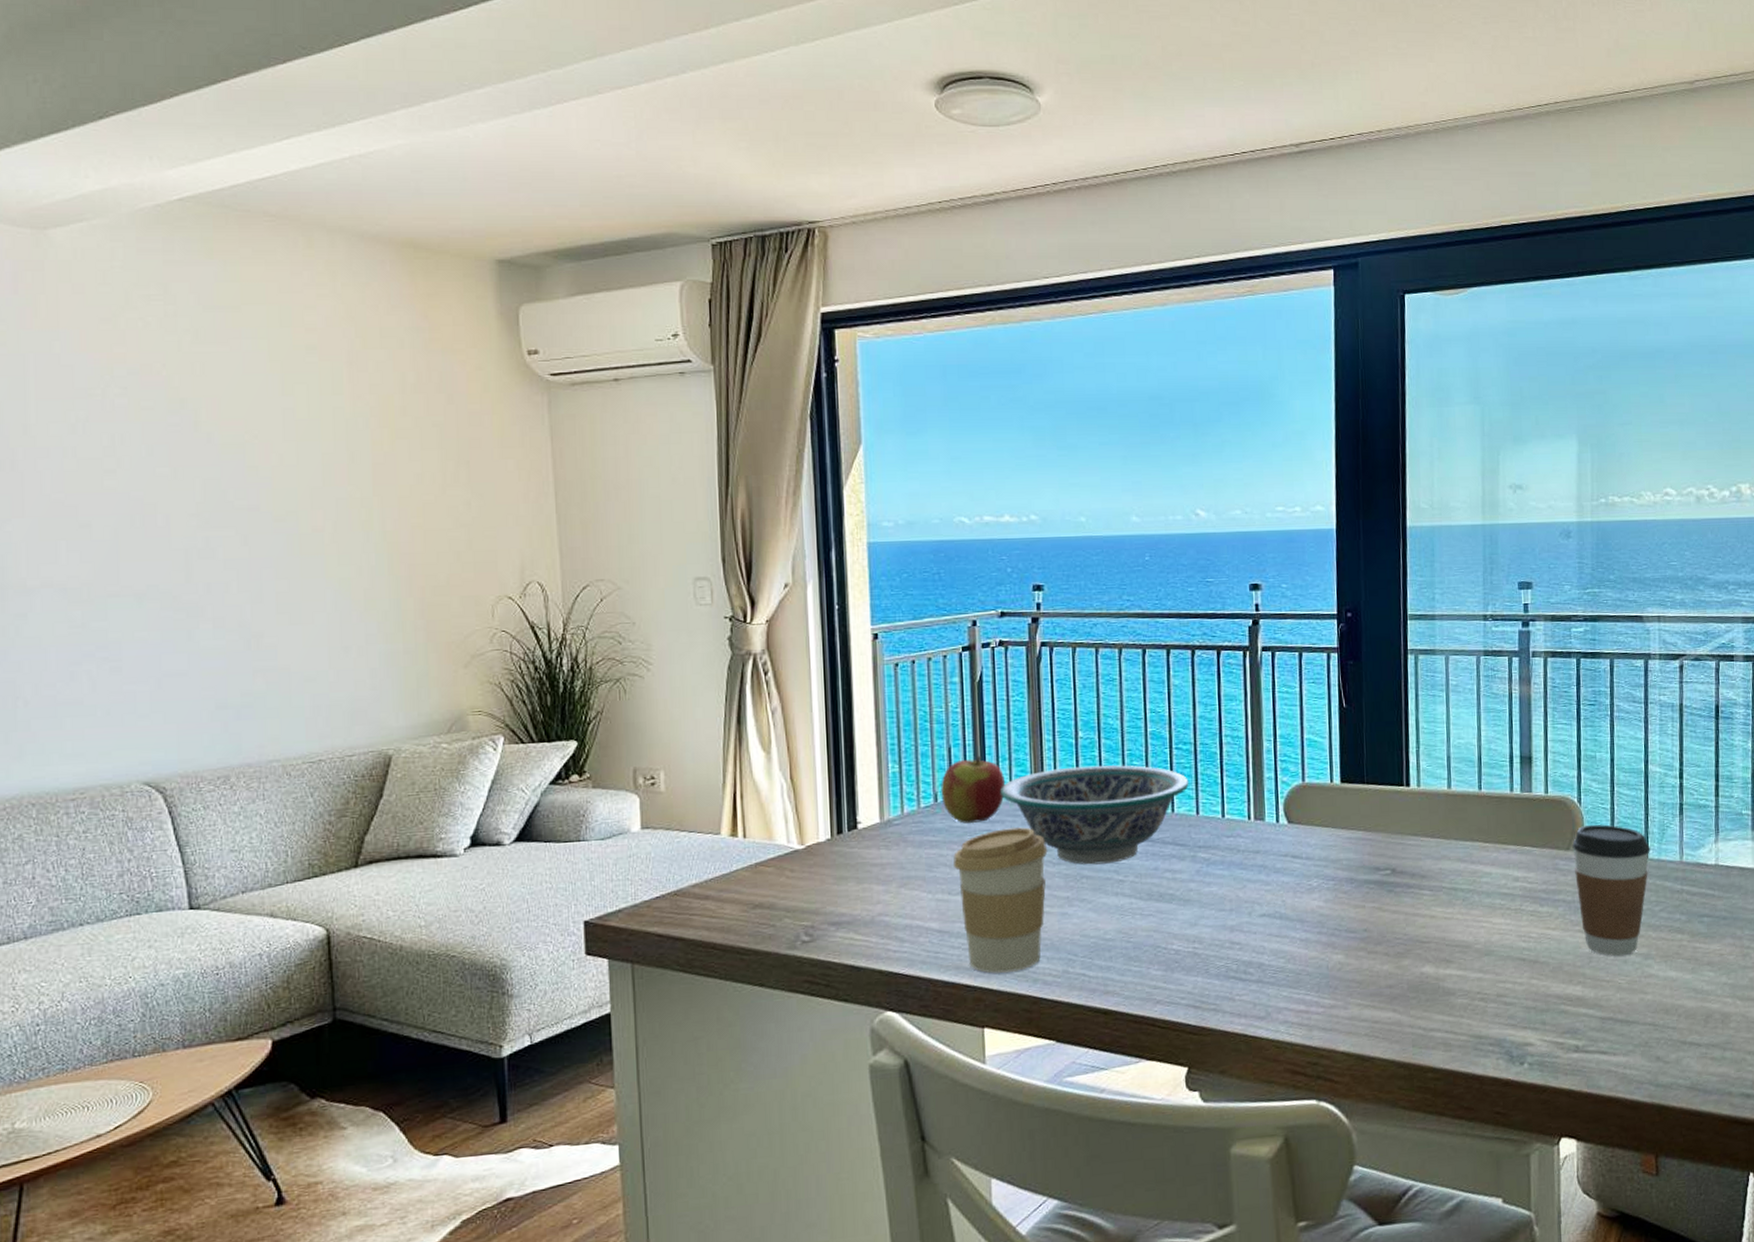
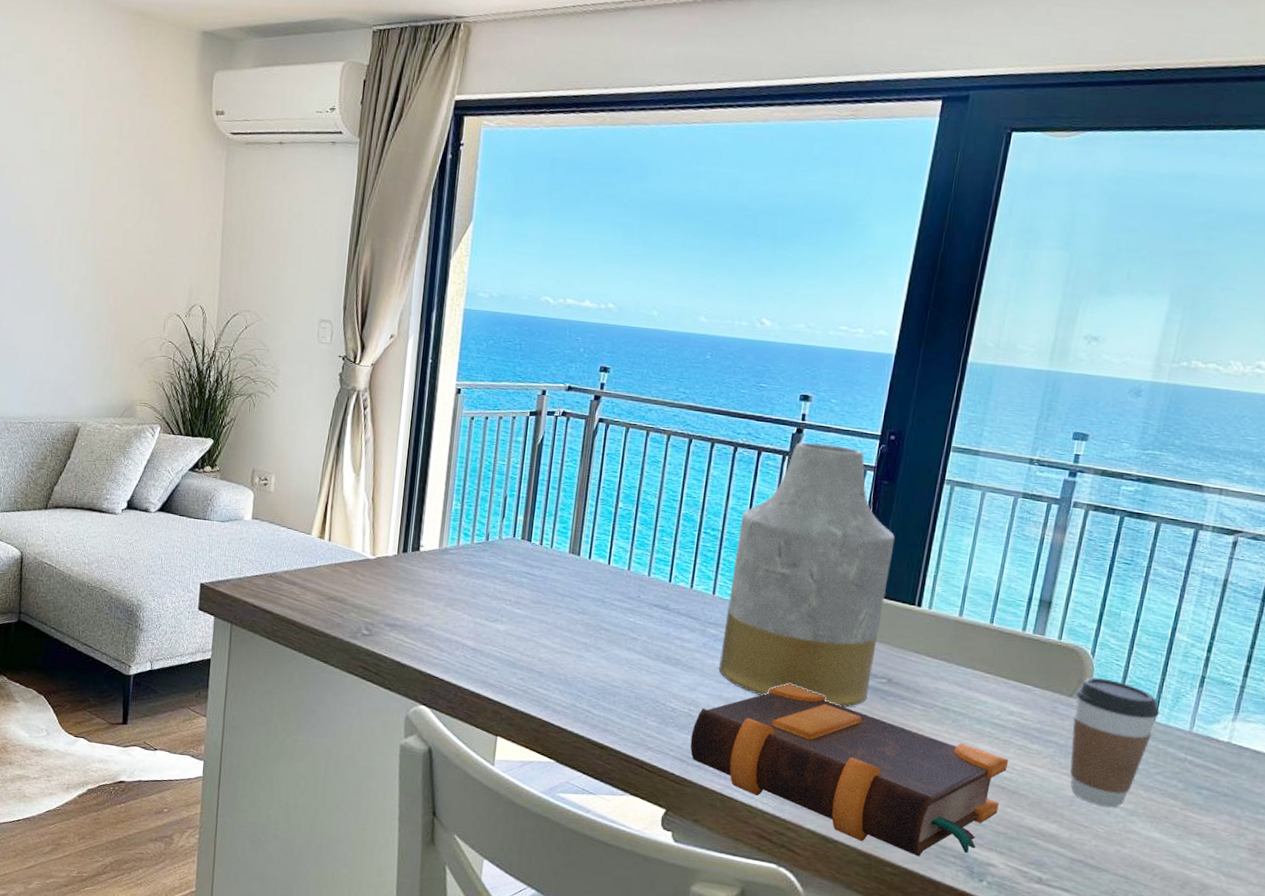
apple: present [941,755,1006,824] -> none [492,507,549,565]
coffee cup: present [953,827,1048,974] -> none [493,574,576,696]
bowl: present [1001,764,1189,865] -> none [543,531,711,622]
bible: none [1201,896,1524,1054] -> present [690,683,1009,857]
vase: none [1211,632,1375,916] -> present [719,442,895,707]

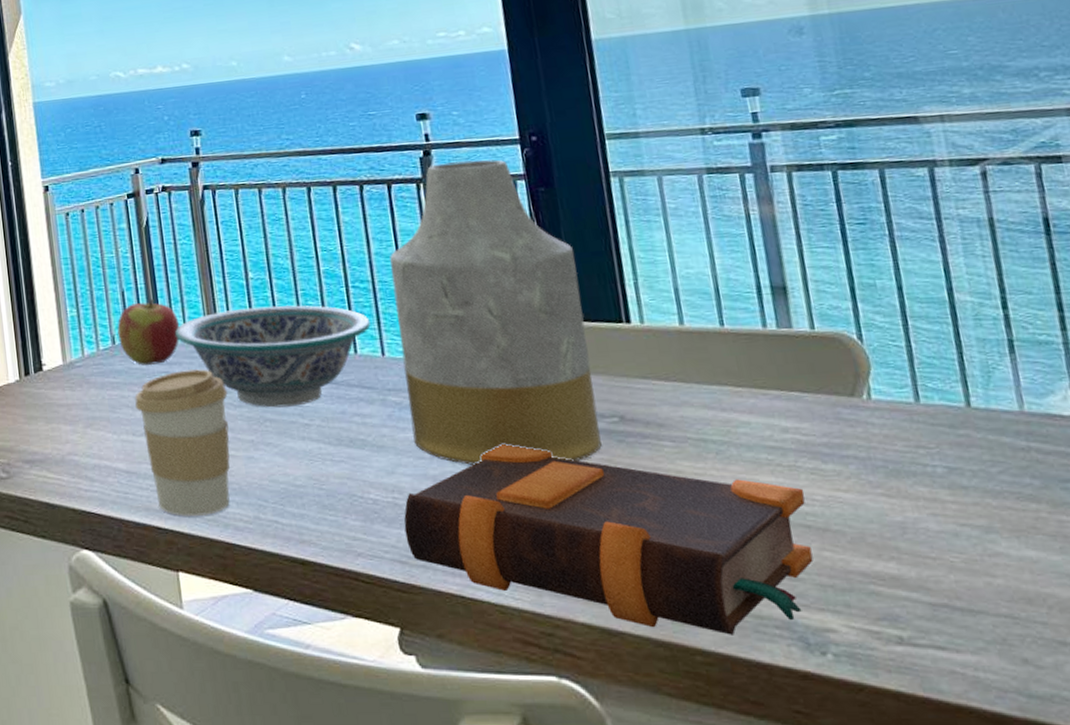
apple: none [492,507,549,565] -> present [117,298,180,366]
coffee cup: none [493,574,576,696] -> present [135,369,230,516]
bowl: none [543,531,711,622] -> present [175,304,371,408]
coffee cup: present [1070,676,1160,808] -> none [857,365,975,528]

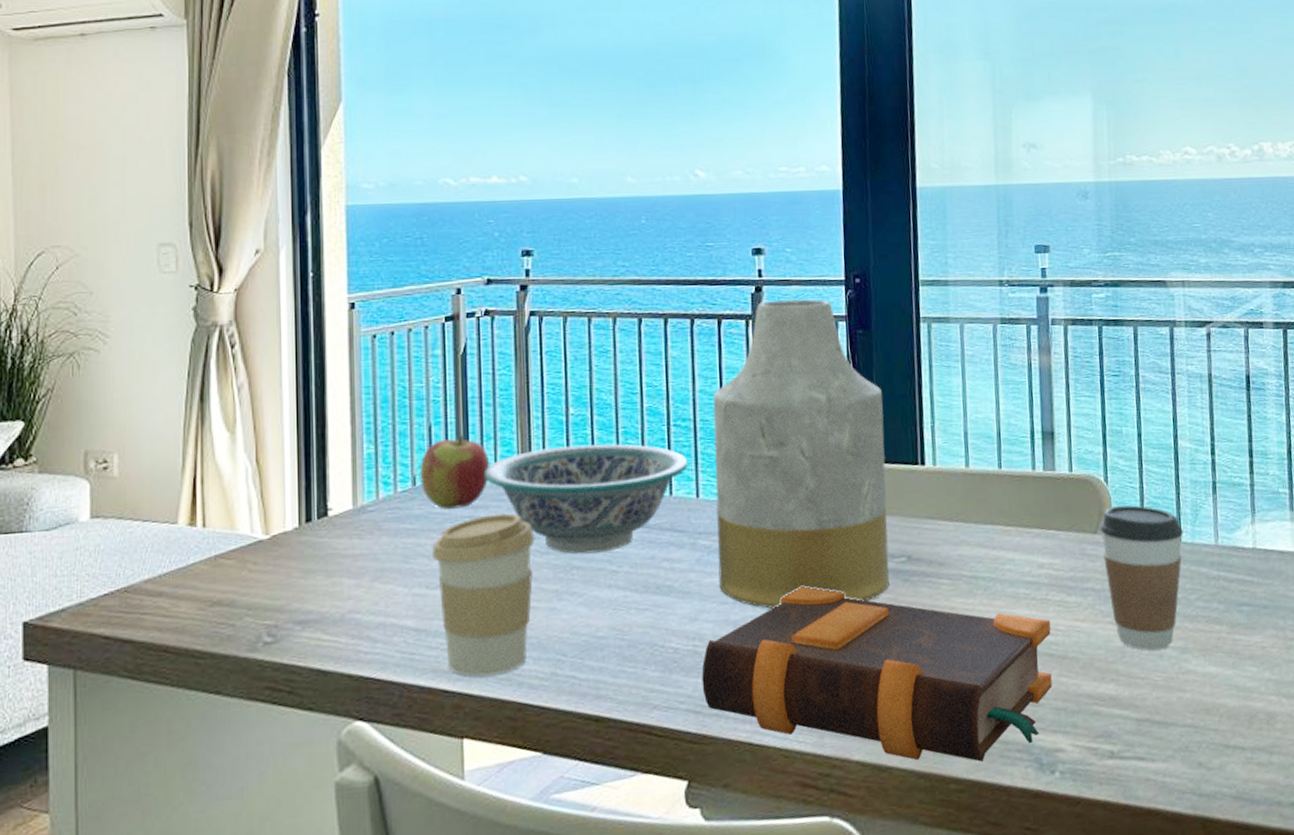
coffee cup: none [857,365,975,528] -> present [1100,505,1183,651]

